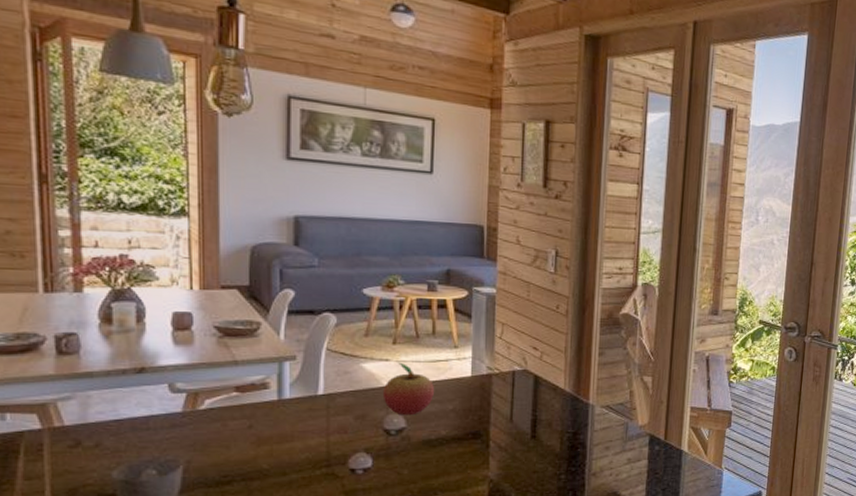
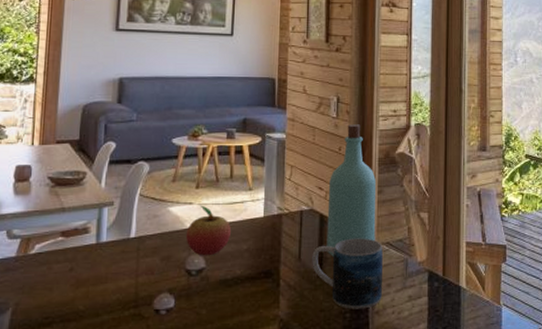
mug: none [525,400,602,471] -> present [312,238,383,309]
bottle: none [541,281,597,419] -> present [326,124,376,256]

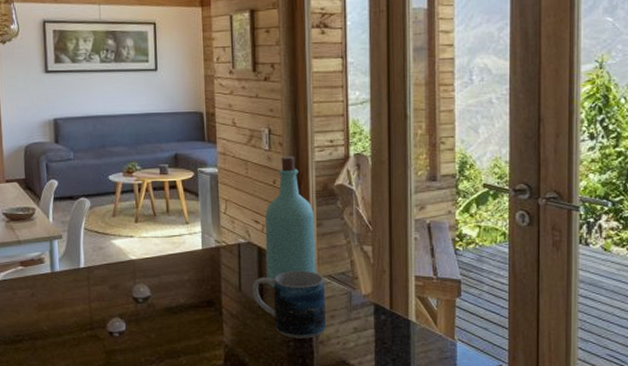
fruit: present [185,205,231,256] -> none [130,238,172,285]

